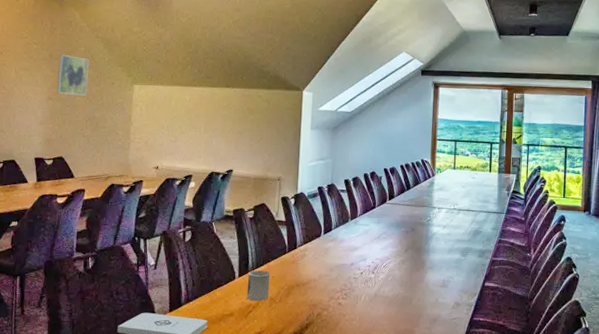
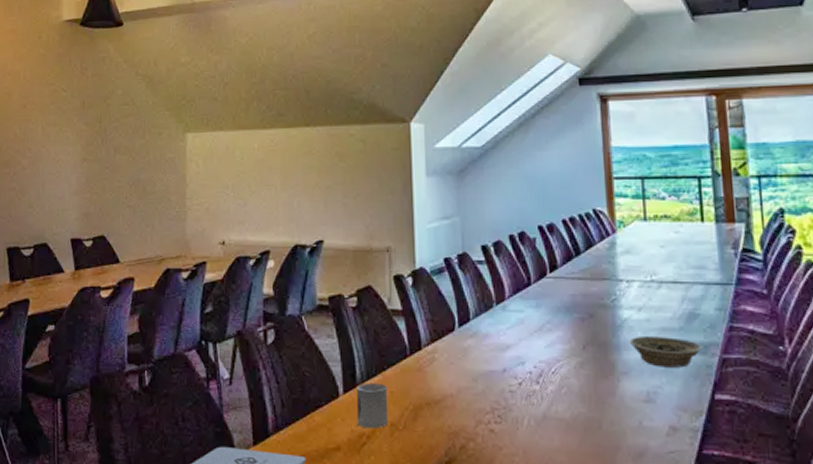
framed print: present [57,54,89,96] -> none [93,101,129,153]
bowl: none [435,244,481,265] -> present [629,335,703,368]

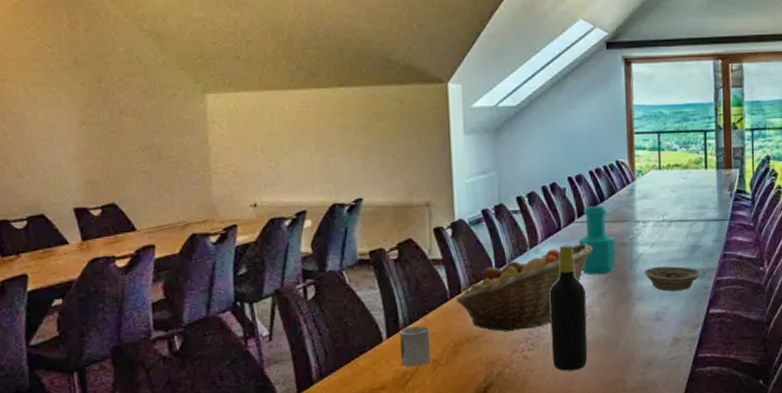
fruit basket: none [416,302,568,399] -> present [456,243,593,333]
bottle: none [518,303,565,454] -> present [549,245,588,371]
bottle: none [551,260,595,341] -> present [578,206,615,275]

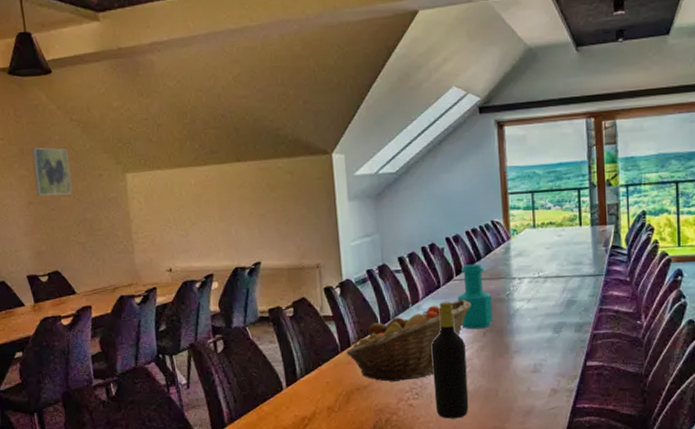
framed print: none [88,58,138,116] -> present [31,147,72,196]
cup: present [400,326,431,367] -> none [298,376,325,413]
bowl: present [643,266,702,292] -> none [520,320,578,345]

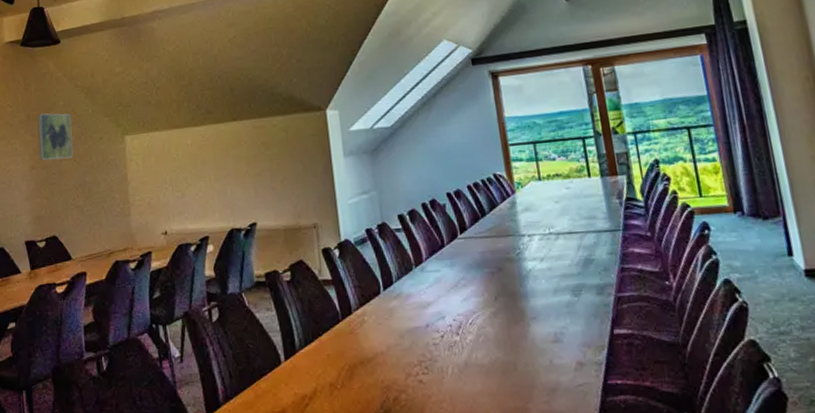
fruit basket: present [346,299,472,383] -> none [347,259,480,355]
bottle: present [431,301,469,419] -> none [438,262,486,398]
bottle: present [457,264,493,330] -> none [463,220,504,293]

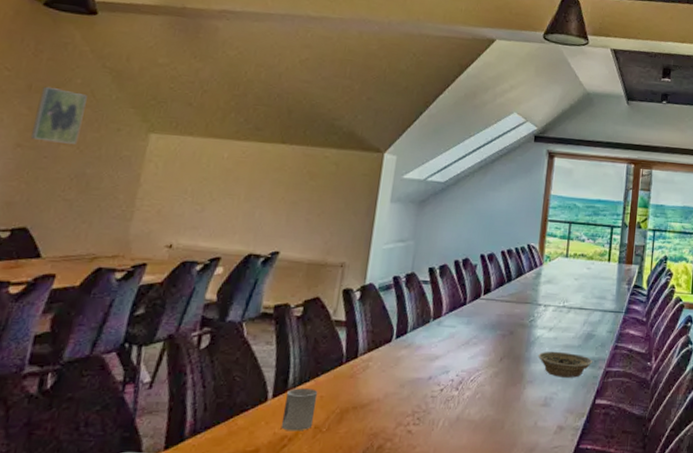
cup: none [297,348,327,391] -> present [281,388,318,431]
bowl: none [535,282,600,310] -> present [538,351,593,378]

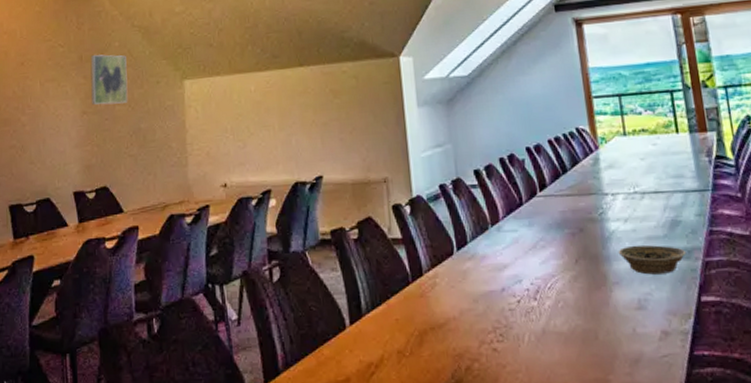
cup: present [281,388,318,431] -> none [363,312,395,358]

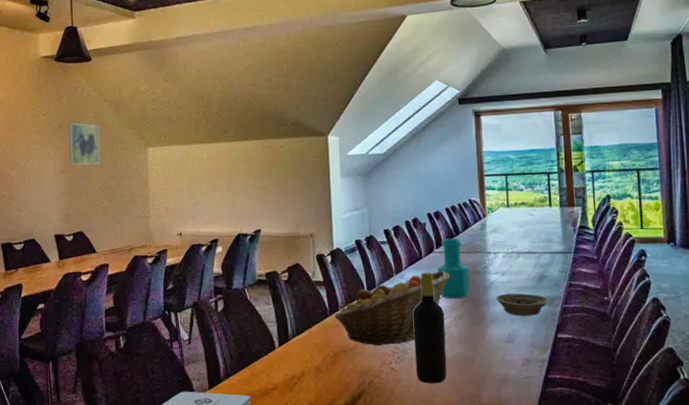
fruit basket: none [418,219,560,321] -> present [334,270,450,346]
bottle: none [515,221,564,368] -> present [412,272,447,384]
bottle: none [542,177,586,256] -> present [437,238,470,299]

